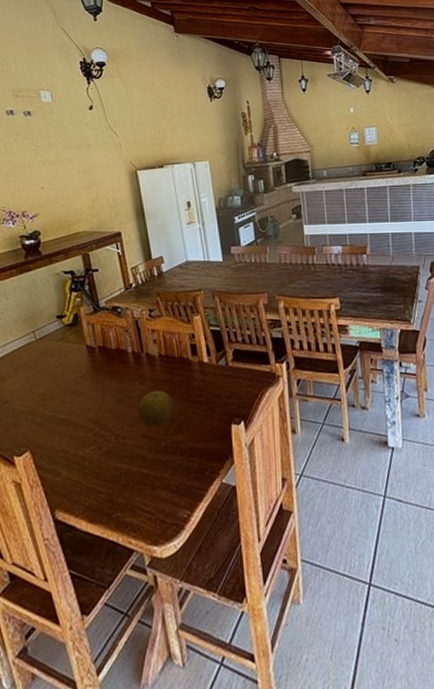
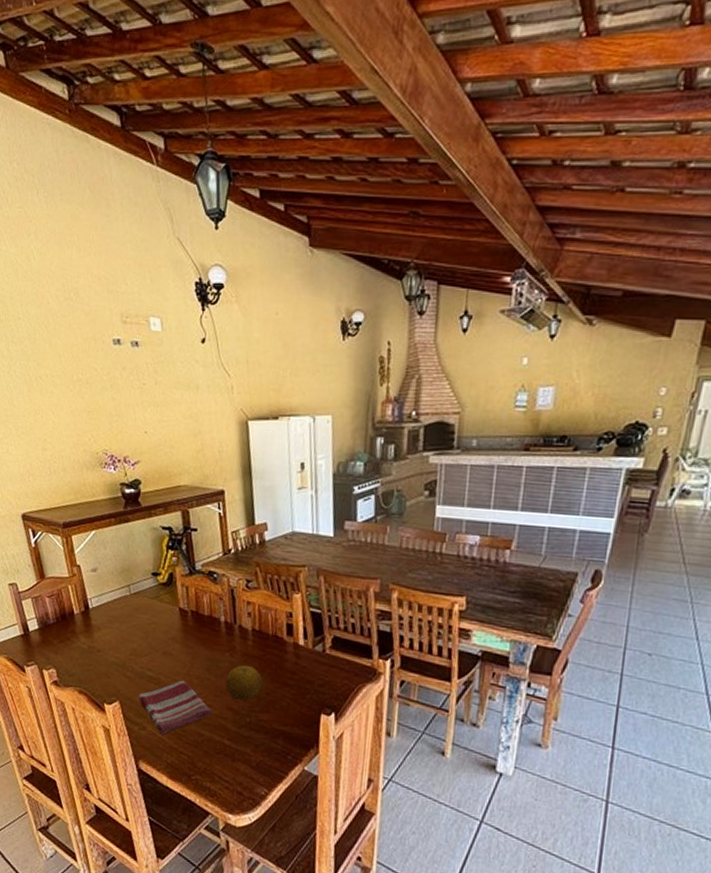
dish towel: none [51,416,128,477] -> present [139,680,213,735]

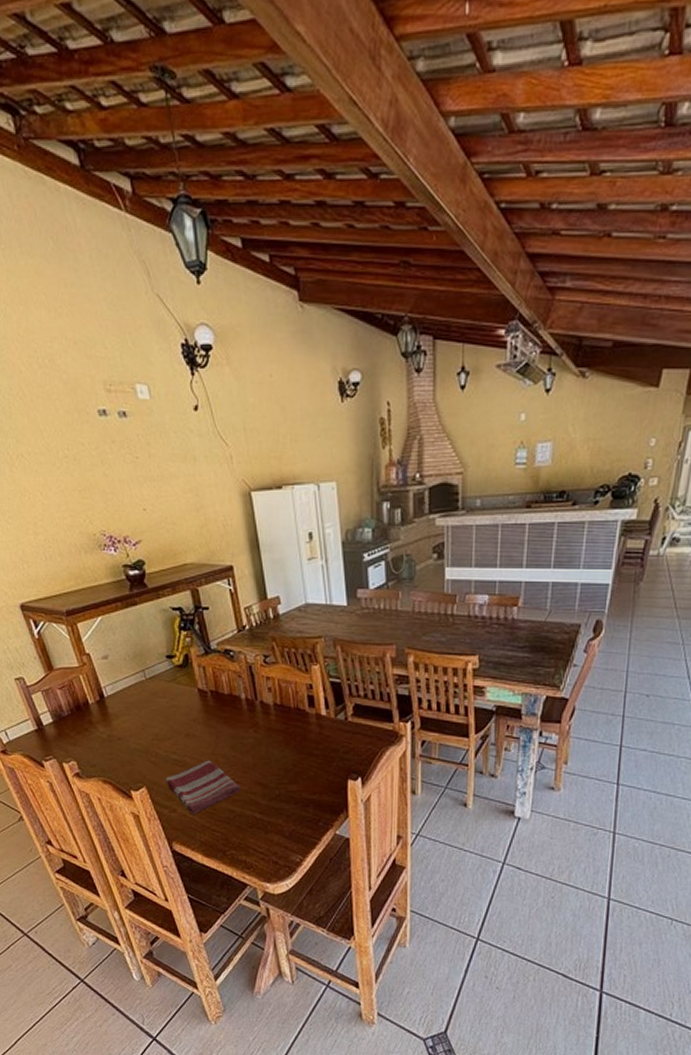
fruit: present [225,665,262,701] -> none [251,739,288,775]

